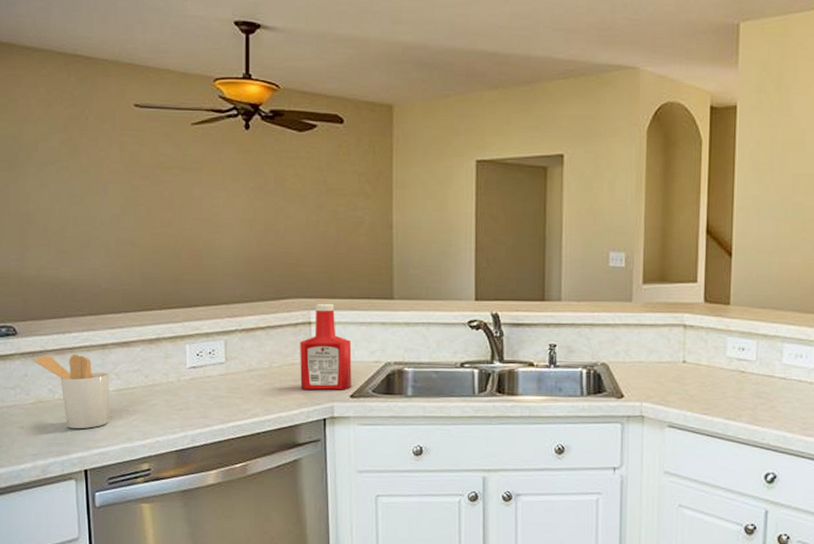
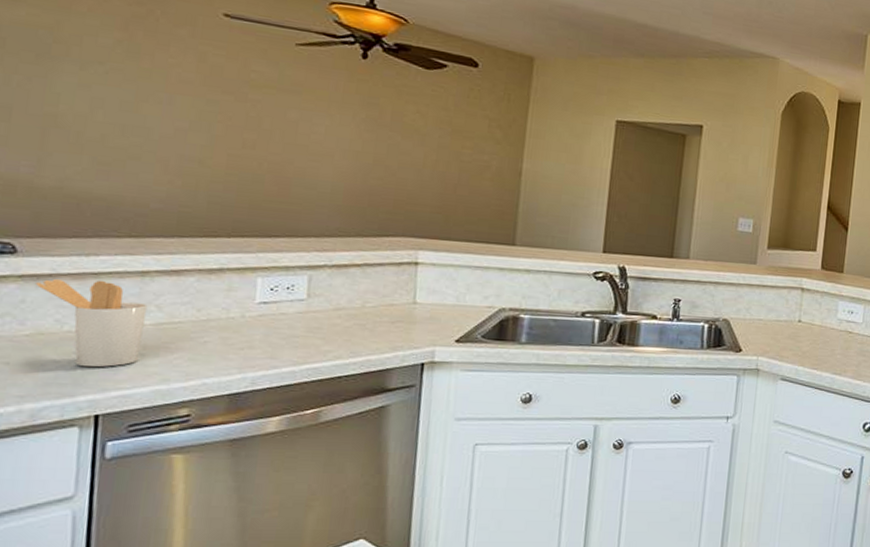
ketchup bottle: present [300,304,352,390] -> none [397,244,463,334]

